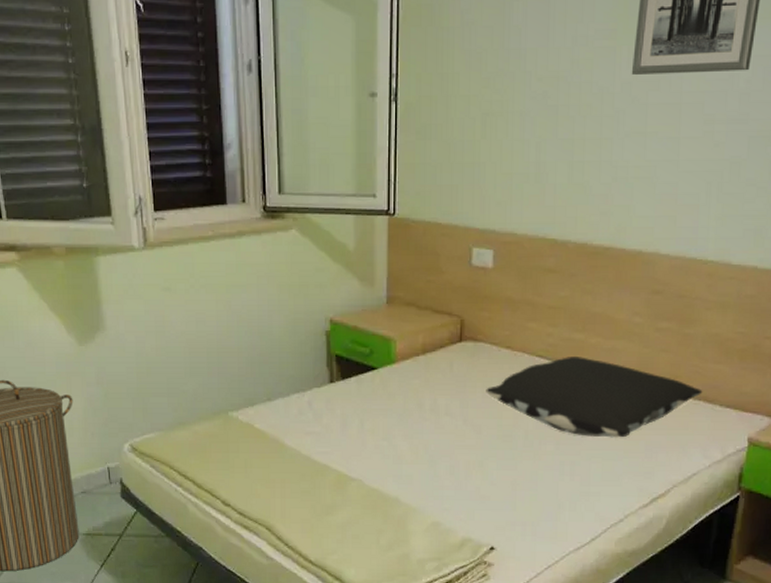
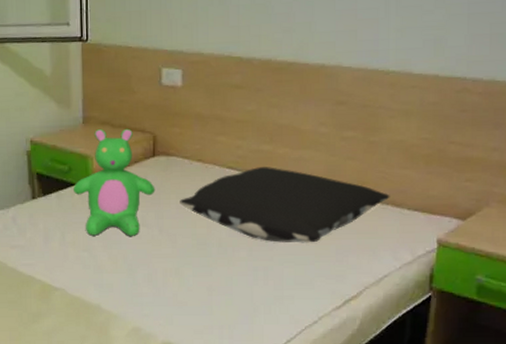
teddy bear: none [373,310,461,425] -> present [72,128,155,236]

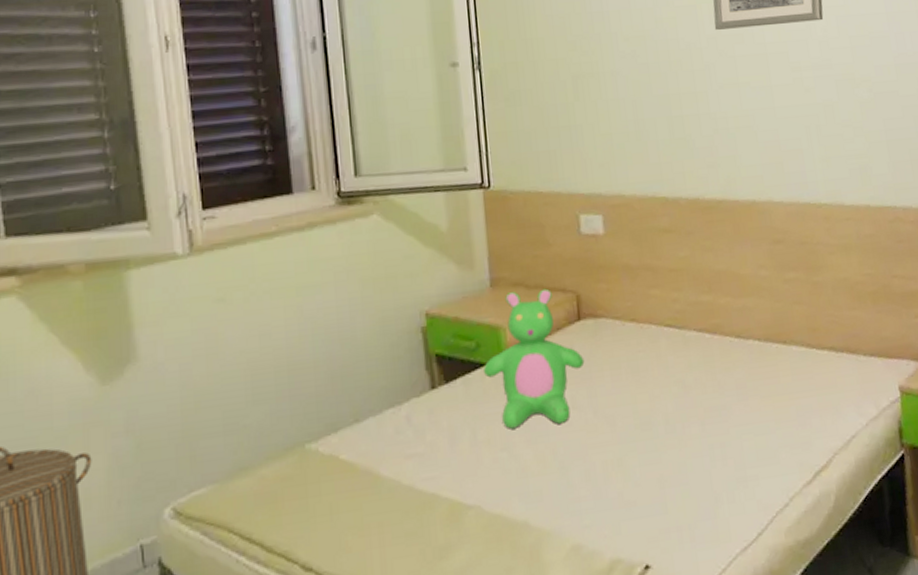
pillow: present [180,167,390,244] -> none [614,320,844,411]

